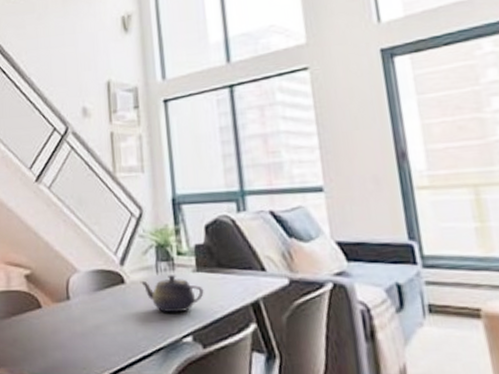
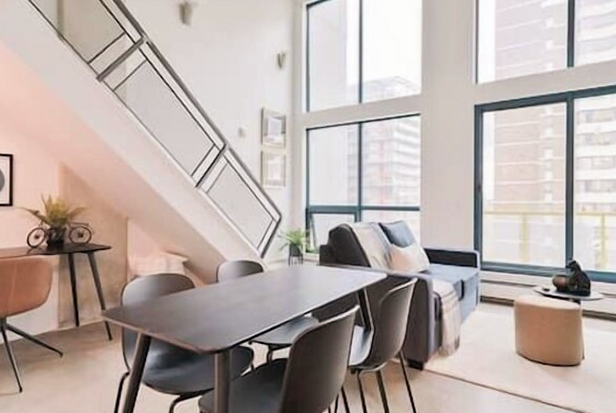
teapot: present [139,275,204,313] -> none [275,267,323,296]

